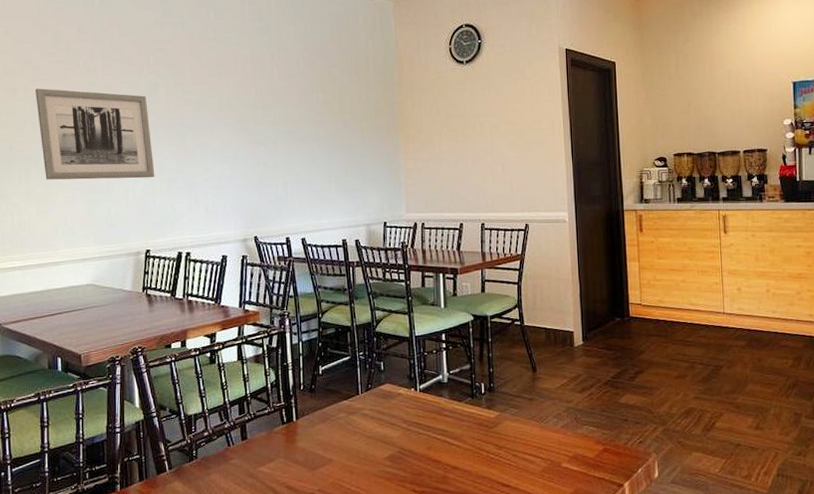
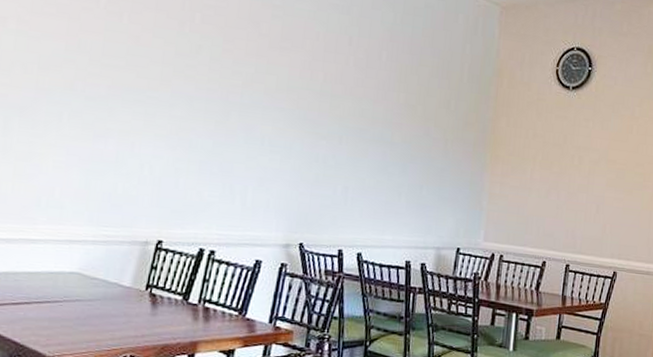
wall art: present [35,88,155,180] -> none [31,22,184,156]

